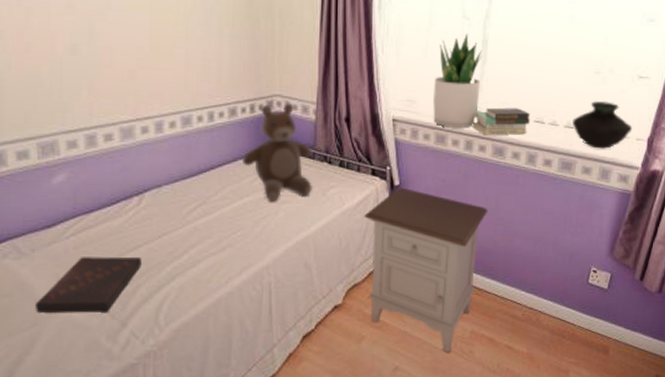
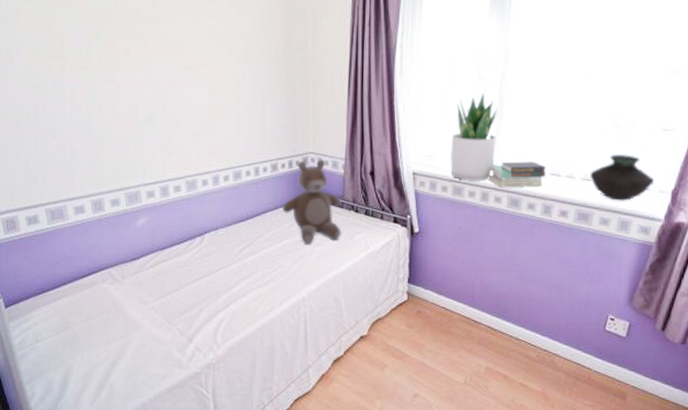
book: present [36,256,142,313] -> none [126,284,203,330]
nightstand: present [364,187,489,353] -> none [387,234,504,386]

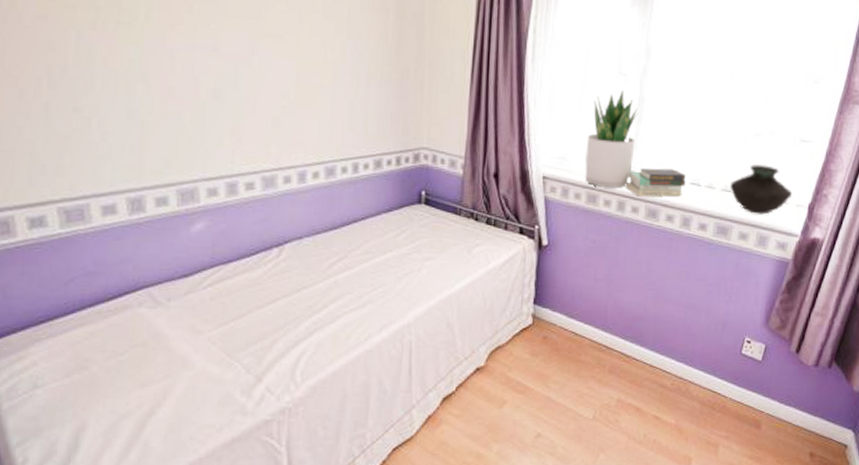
bear: present [283,159,341,244] -> none [387,157,458,258]

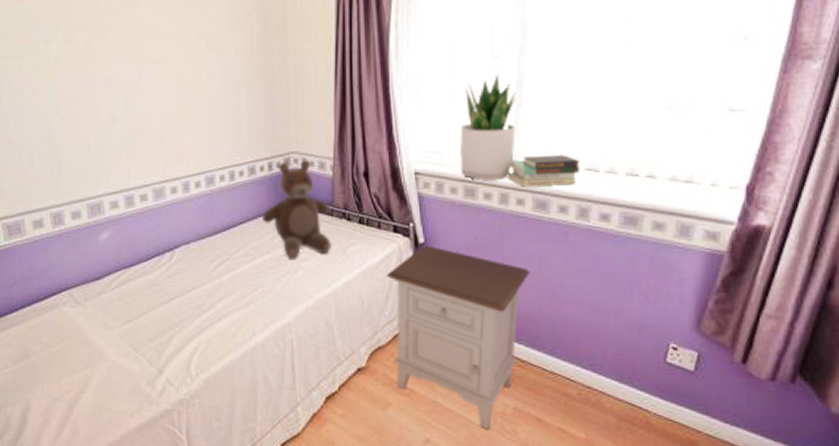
bear: none [387,157,458,258] -> present [263,160,331,259]
nightstand: none [510,247,640,421] -> present [387,245,531,430]
vase: present [730,164,793,215] -> none [637,142,723,200]

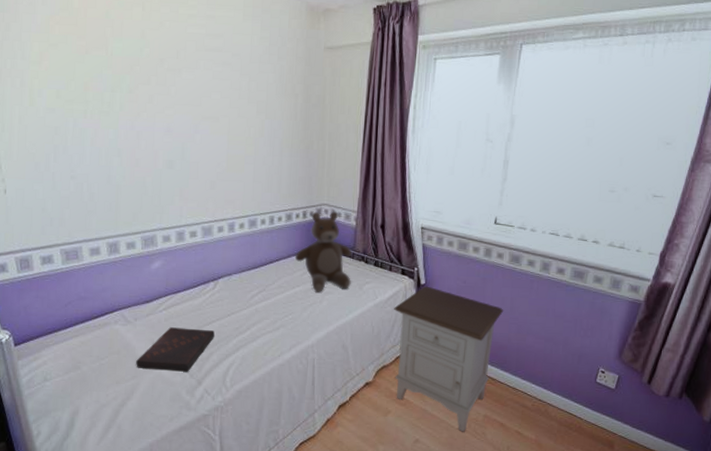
book: none [89,307,174,359] -> present [136,327,215,372]
planter: present [460,75,517,179] -> none [457,154,503,237]
books: present [507,155,580,187] -> none [491,220,546,245]

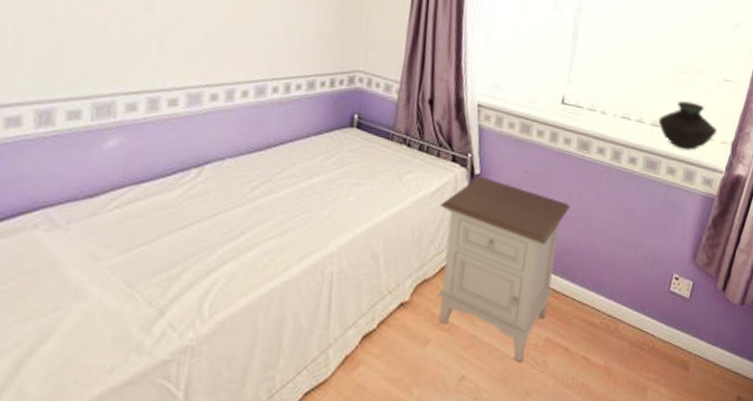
book: present [136,327,215,372] -> none [60,233,192,298]
bear: present [295,211,352,292] -> none [316,80,391,184]
vase: none [586,217,645,261] -> present [659,101,717,150]

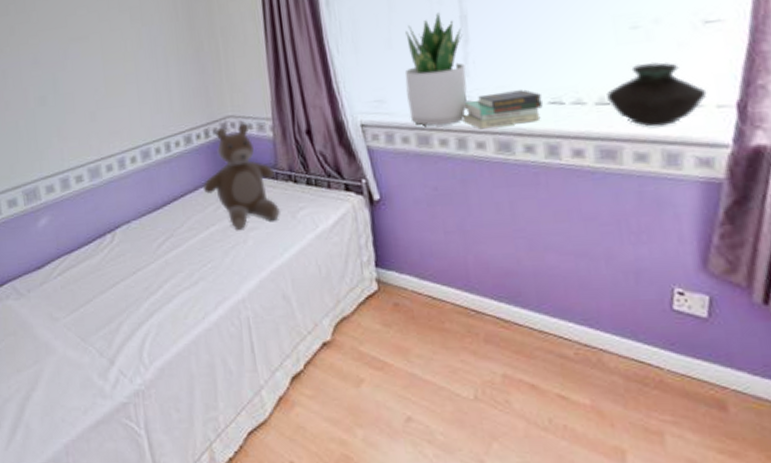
bear: none [316,80,391,184] -> present [203,123,280,230]
nightstand: present [437,176,571,362] -> none [343,201,502,402]
planter: none [519,24,573,119] -> present [405,12,467,126]
books: none [558,100,617,130] -> present [462,89,543,129]

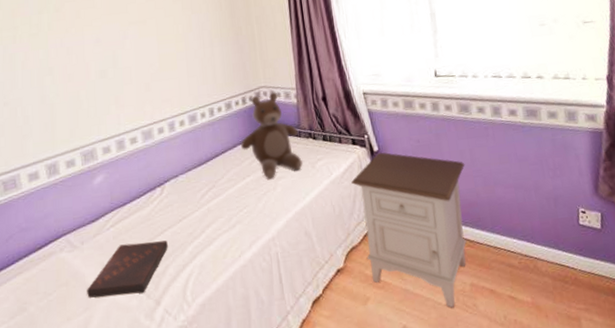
book: none [36,294,121,351] -> present [87,240,168,298]
nightstand: none [343,201,502,402] -> present [351,152,467,308]
planter: present [405,12,467,126] -> none [393,10,437,93]
books: present [462,89,543,129] -> none [434,67,488,96]
vase: present [607,62,707,127] -> none [528,48,589,93]

